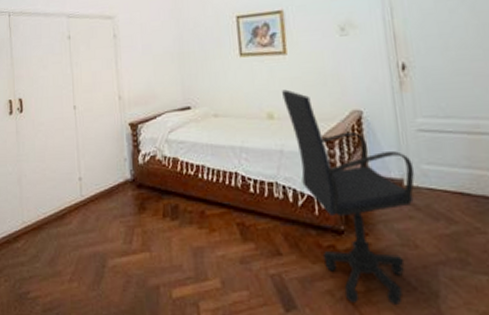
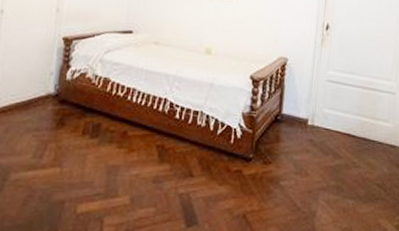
office chair: present [282,89,415,306] -> none [223,29,318,223]

